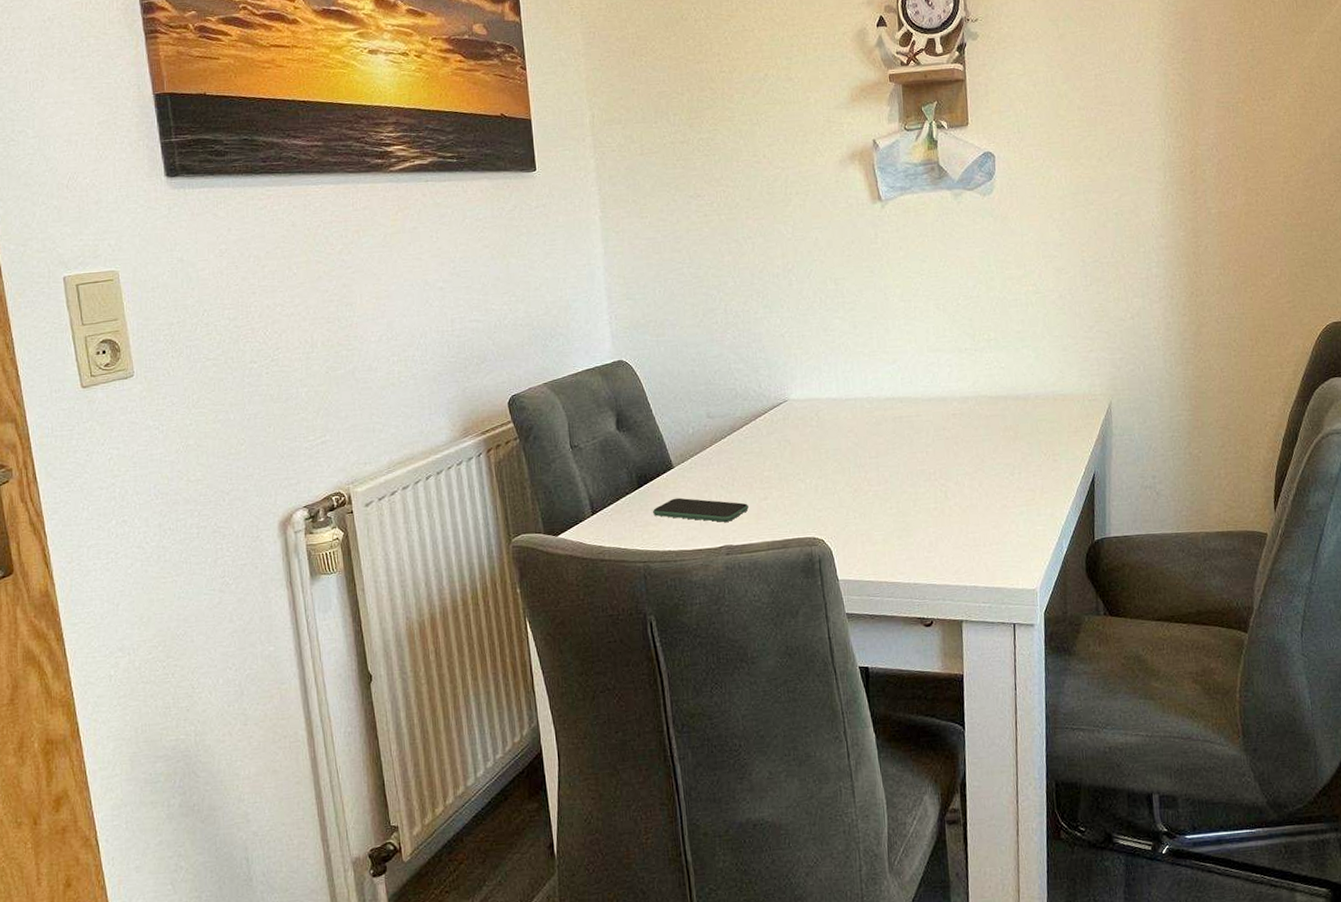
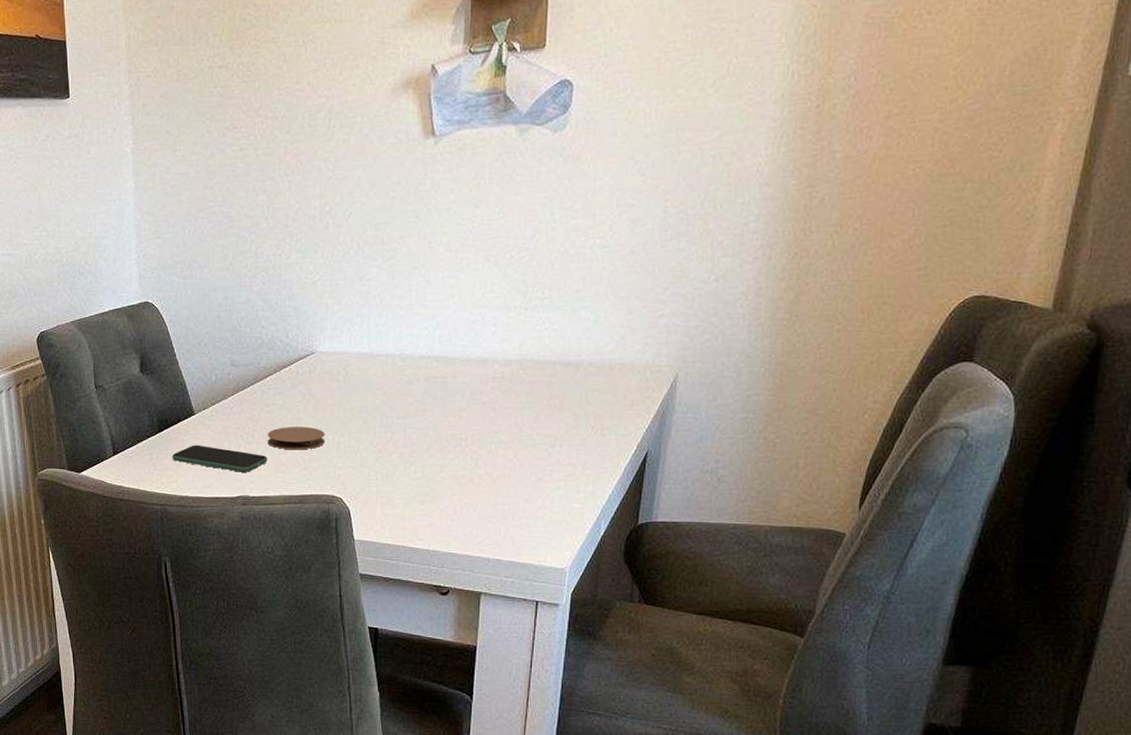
coaster: none [747,472,804,496] -> present [267,427,325,450]

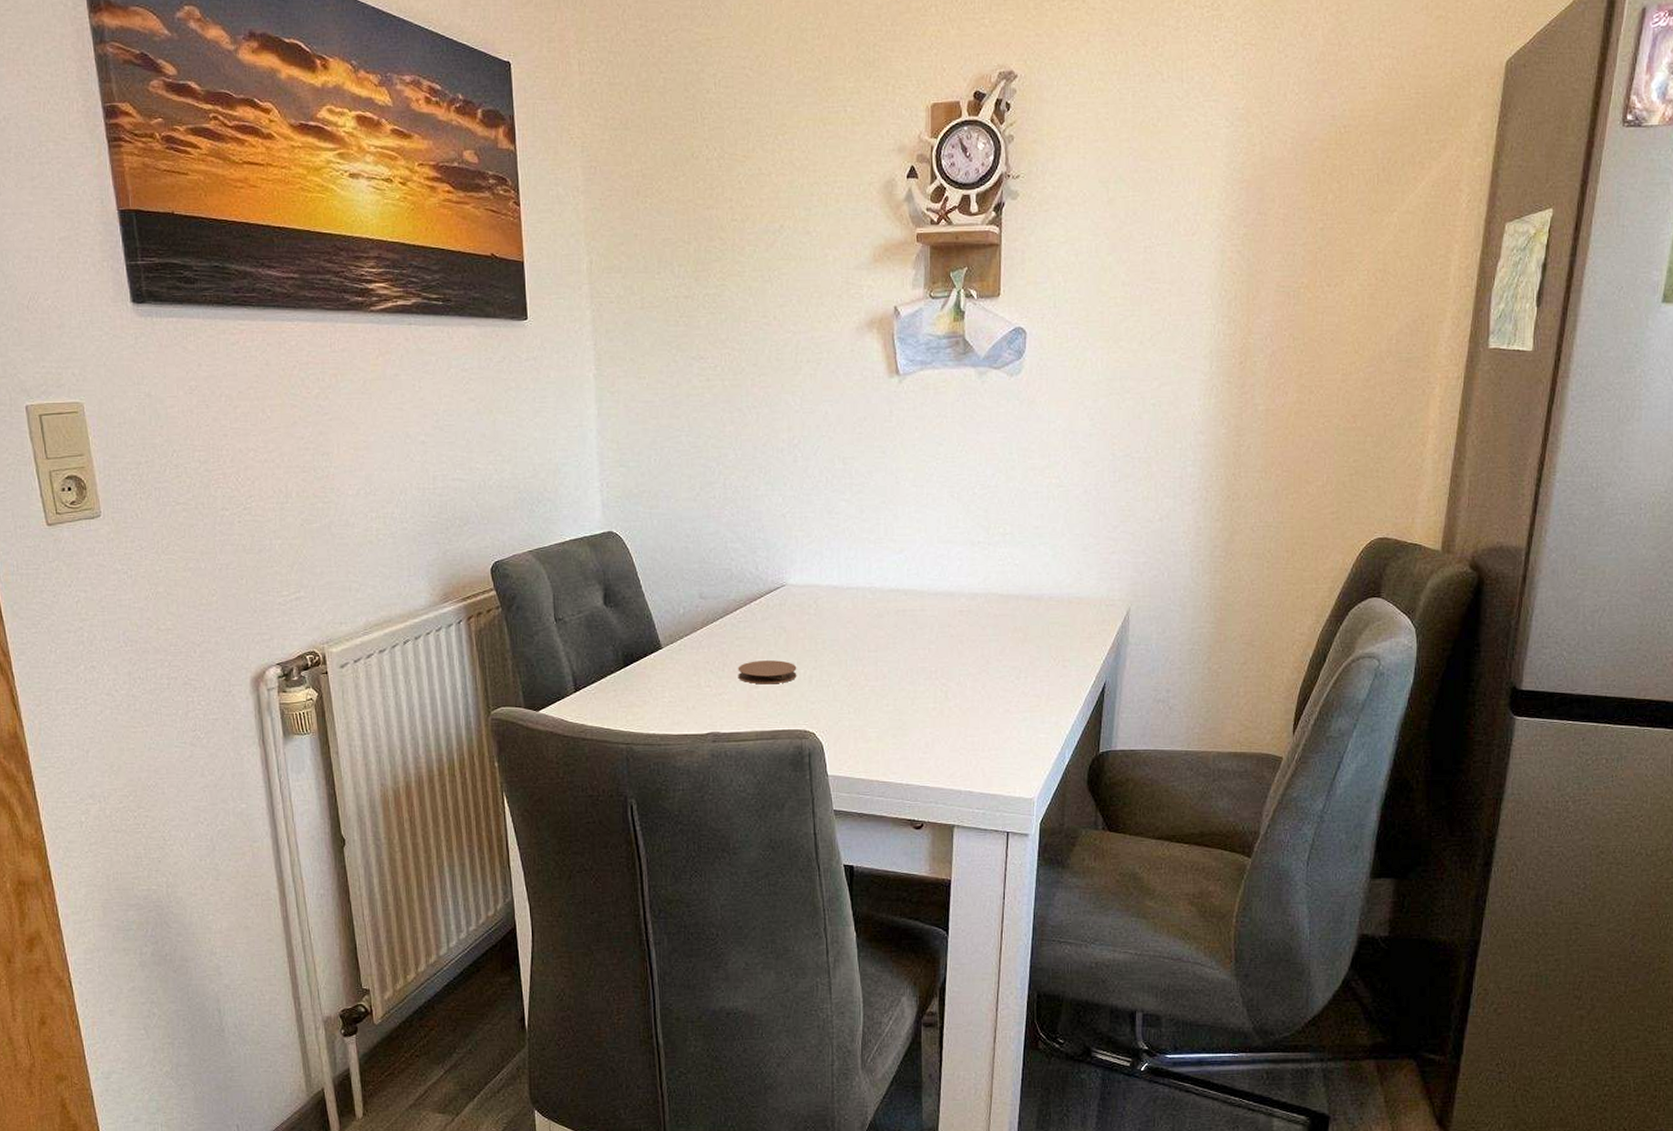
smartphone: present [172,445,267,472] -> none [638,680,738,708]

